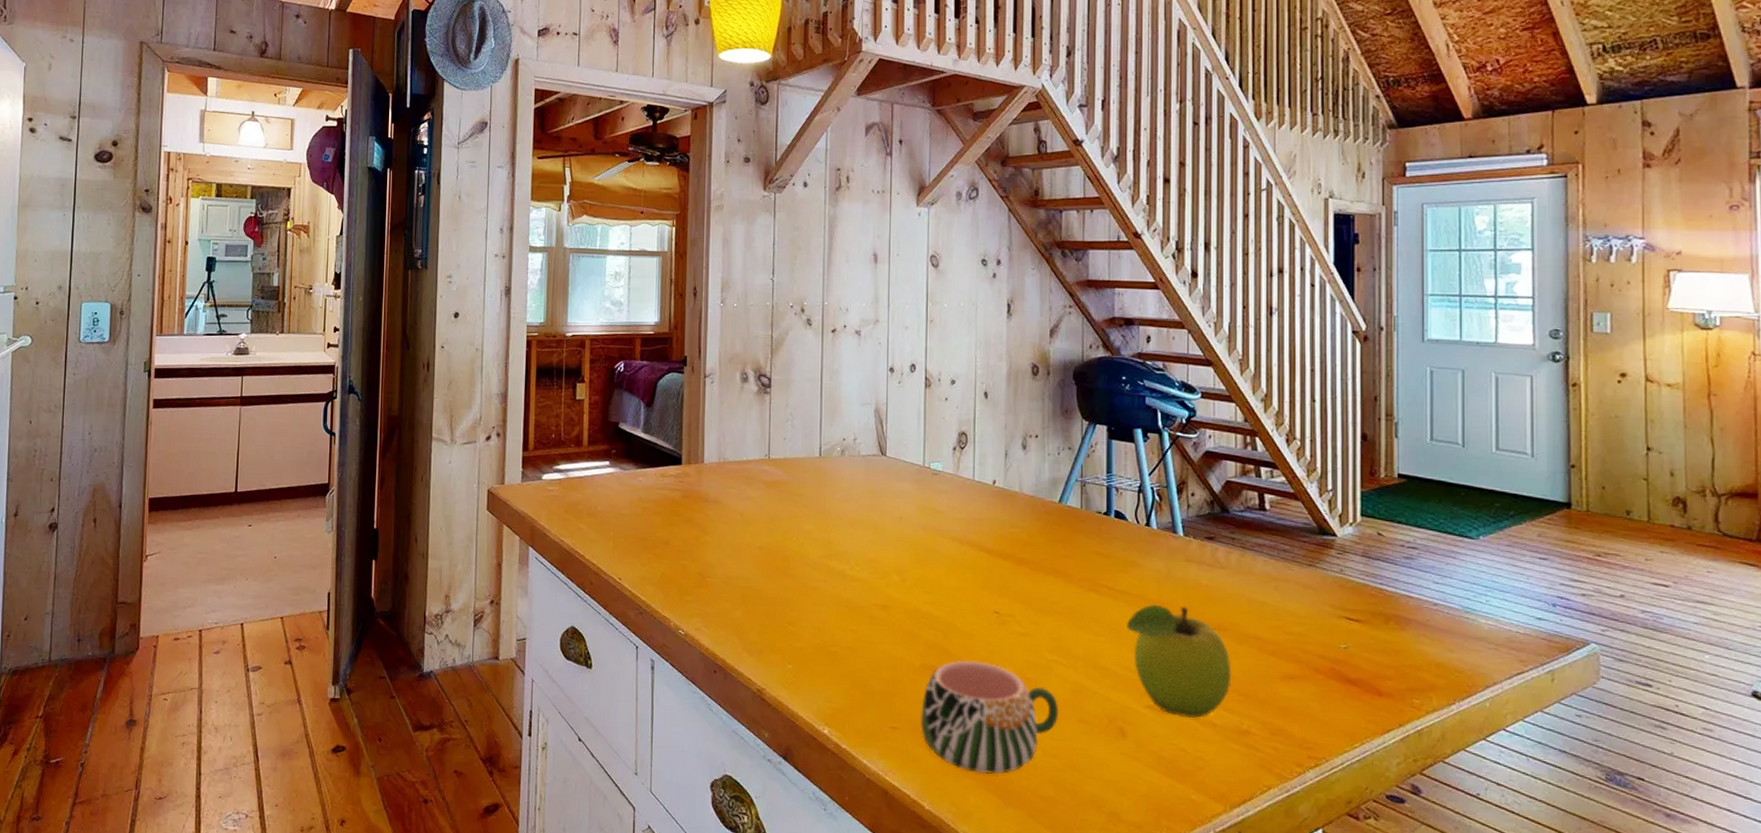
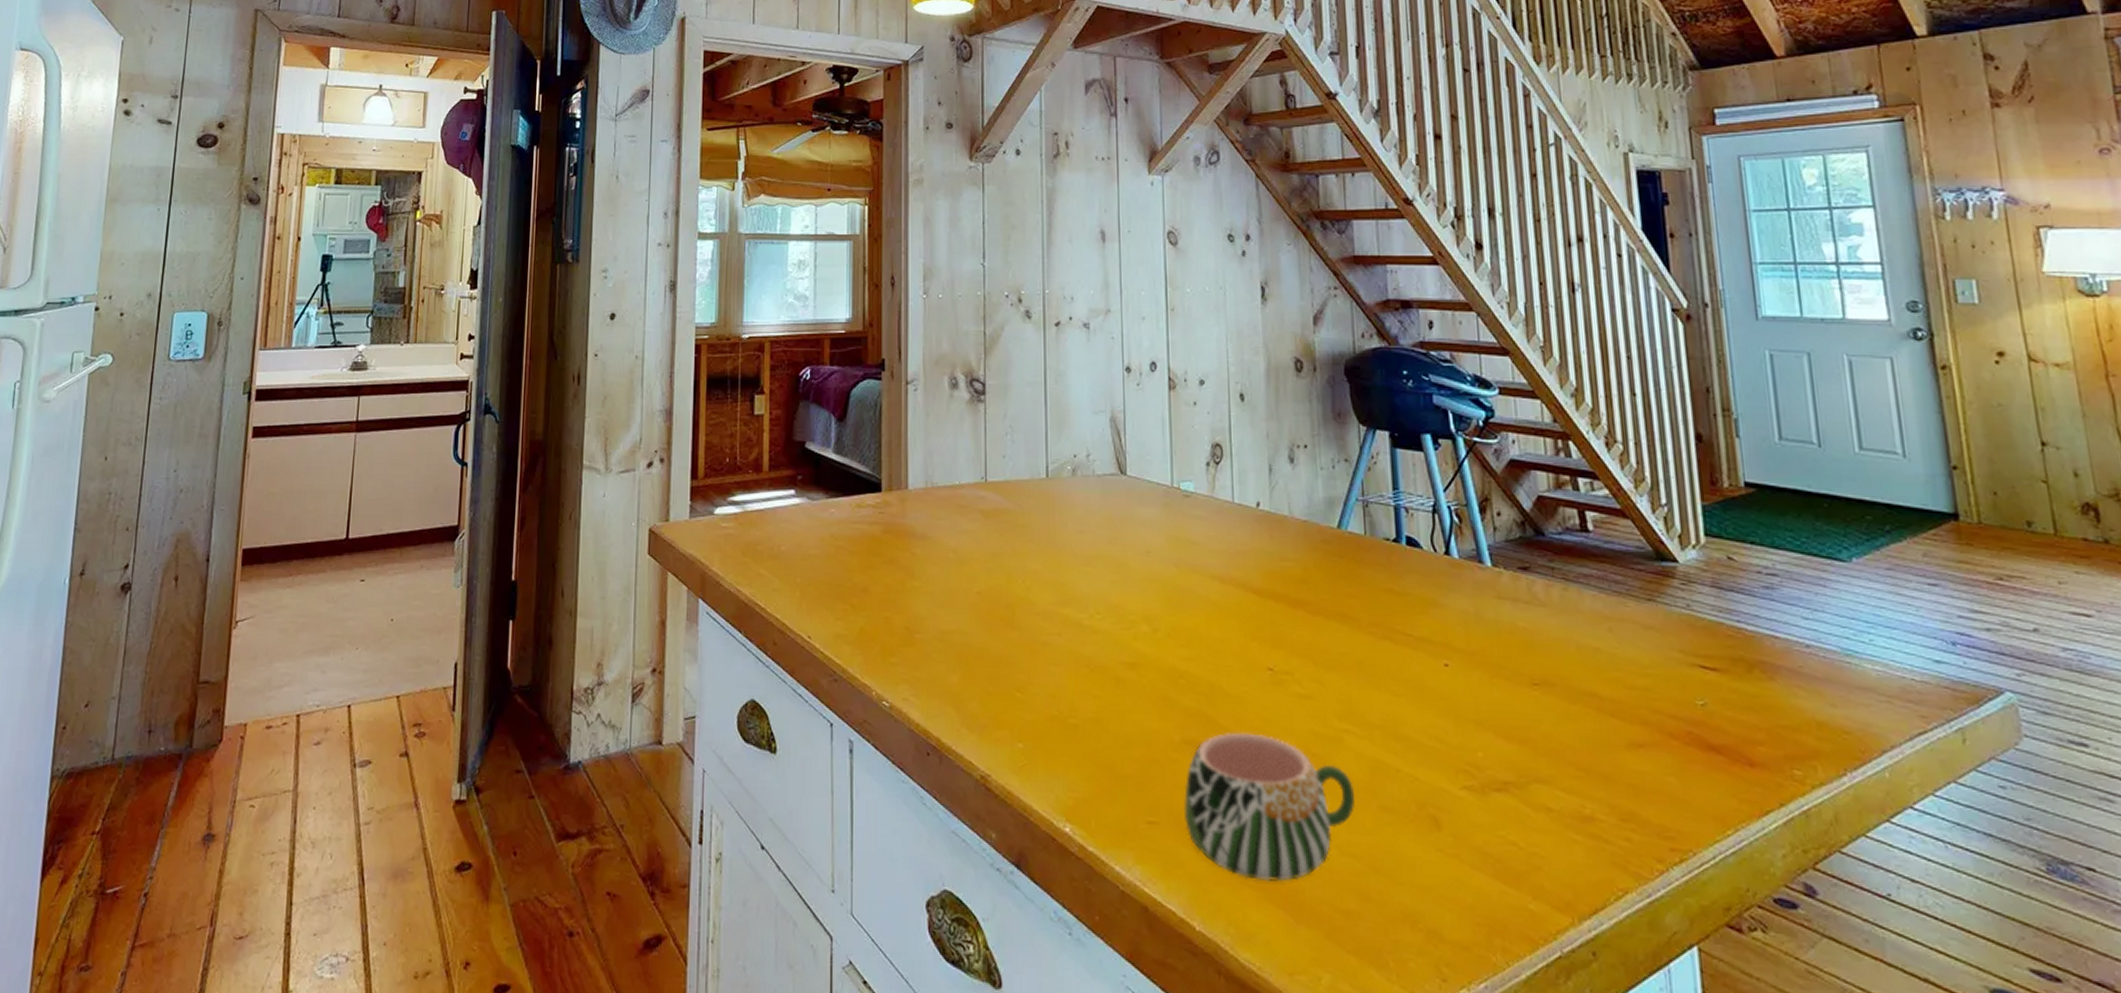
fruit: present [1126,604,1232,719] -> none [1429,654,1567,802]

